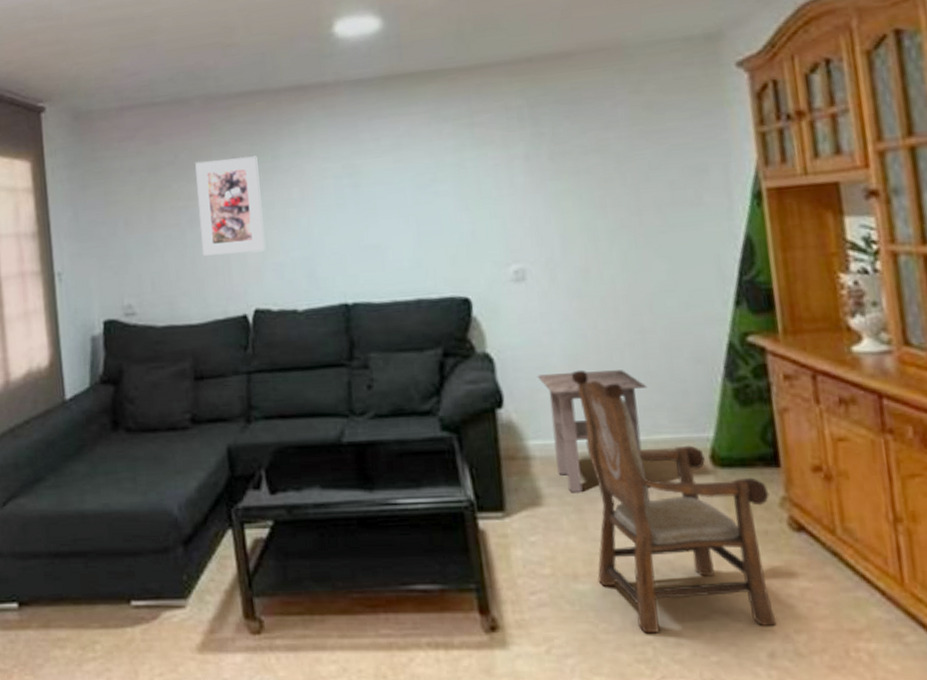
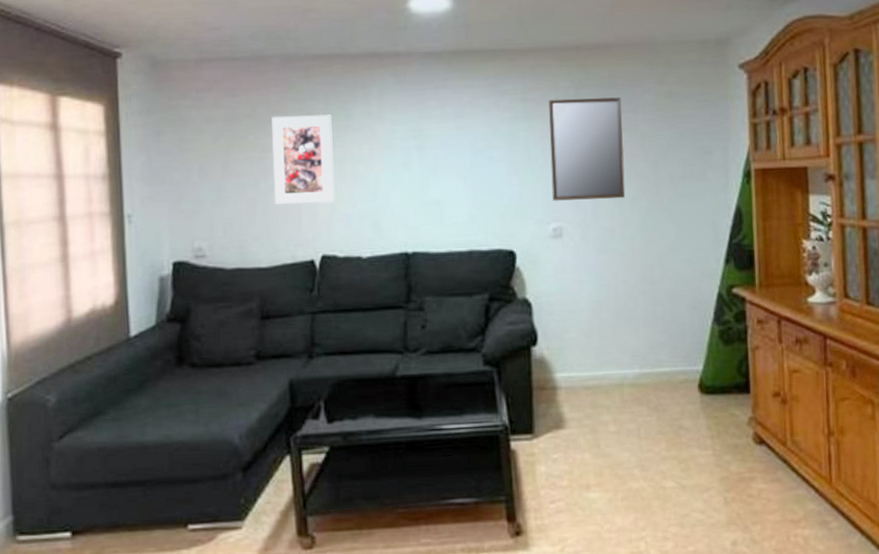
home mirror: none [500,113,601,240] -> present [549,97,626,202]
side table: present [537,370,648,493] -> none [567,314,654,417]
armchair: present [571,369,777,634] -> none [594,314,741,531]

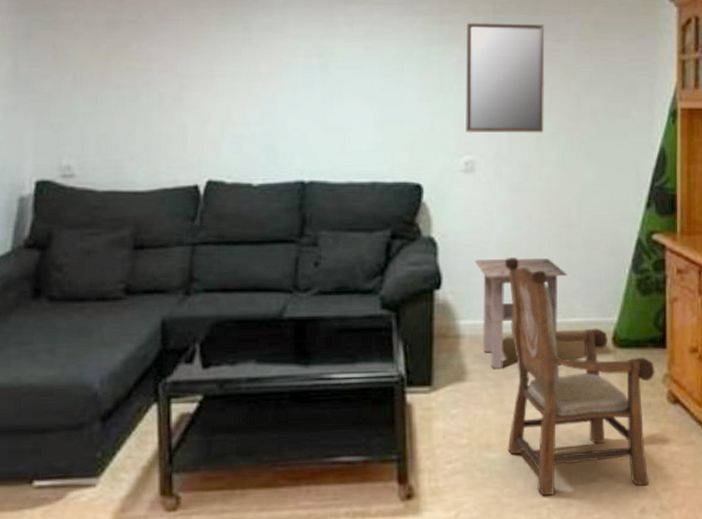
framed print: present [271,114,335,205] -> none [157,24,227,123]
side table: none [567,314,654,417] -> present [474,259,568,370]
armchair: none [594,314,741,531] -> present [504,257,655,496]

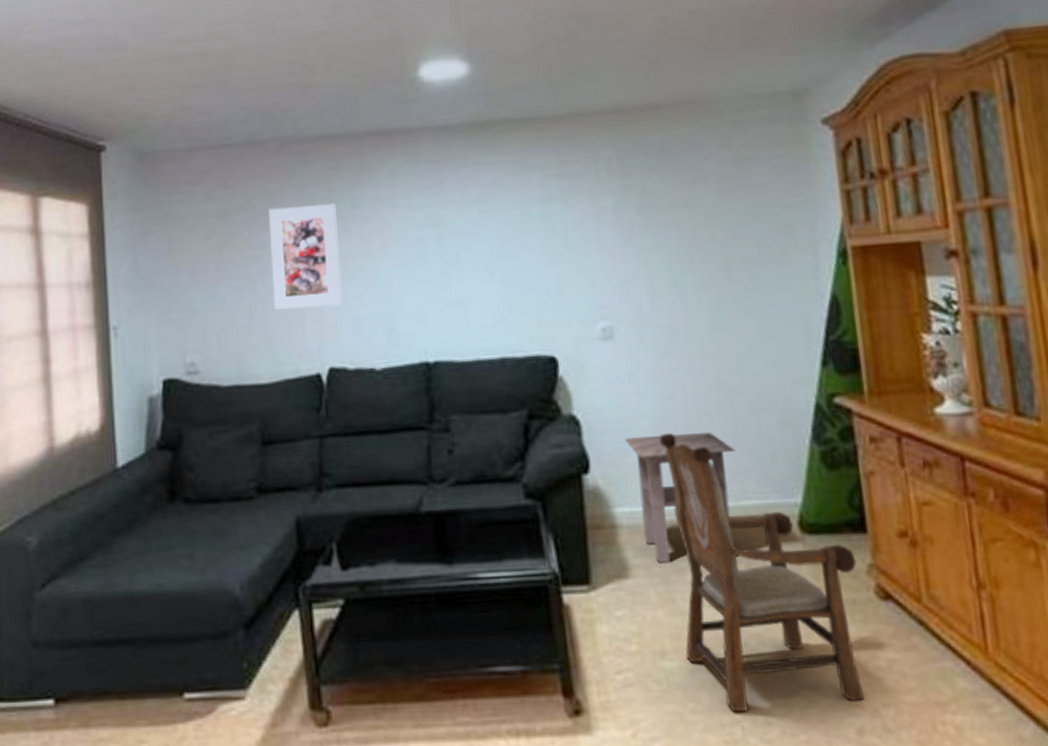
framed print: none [157,24,227,123] -> present [269,203,343,310]
home mirror: present [466,22,545,133] -> none [588,166,689,296]

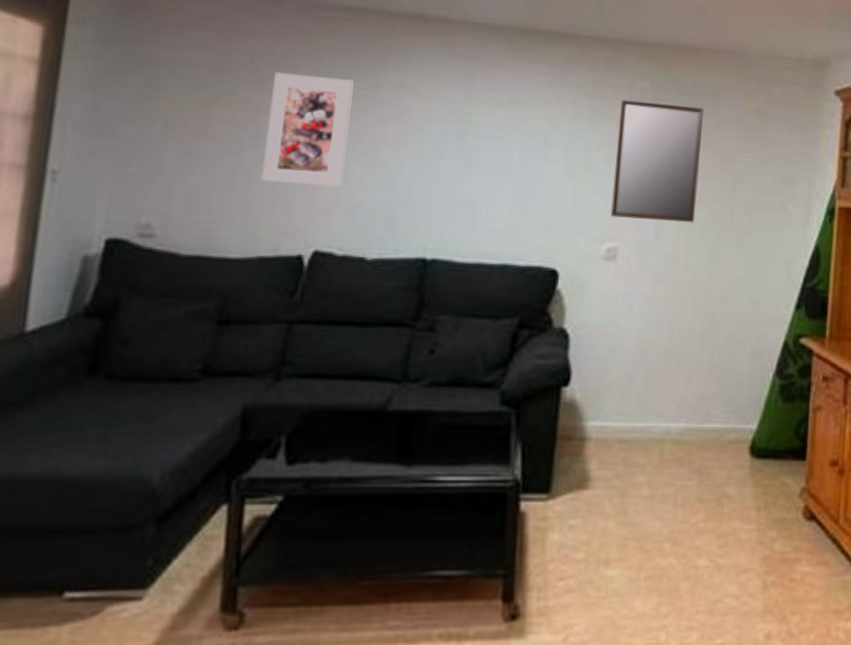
home mirror: none [588,166,689,296] -> present [611,99,704,223]
side table: present [624,432,736,564] -> none [608,356,708,477]
armchair: present [659,432,865,713] -> none [627,354,793,618]

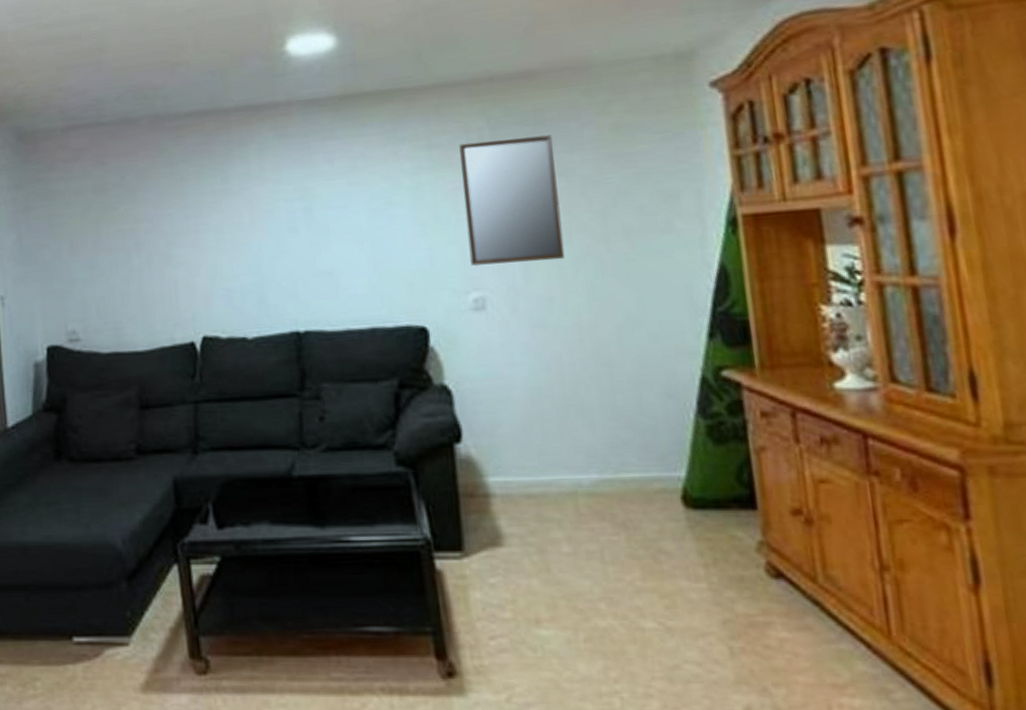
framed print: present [260,71,354,188] -> none [142,178,214,281]

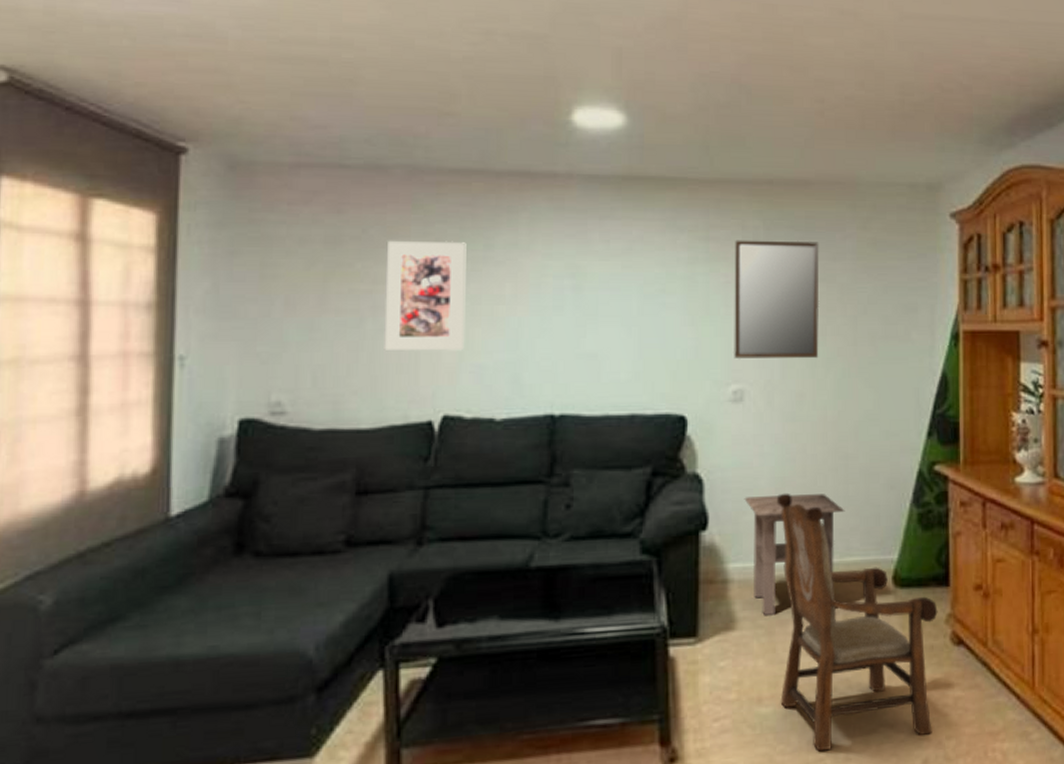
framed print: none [142,178,214,281] -> present [384,240,466,351]
side table: none [497,404,615,534] -> present [744,494,845,616]
armchair: none [533,403,753,683] -> present [776,493,938,752]

